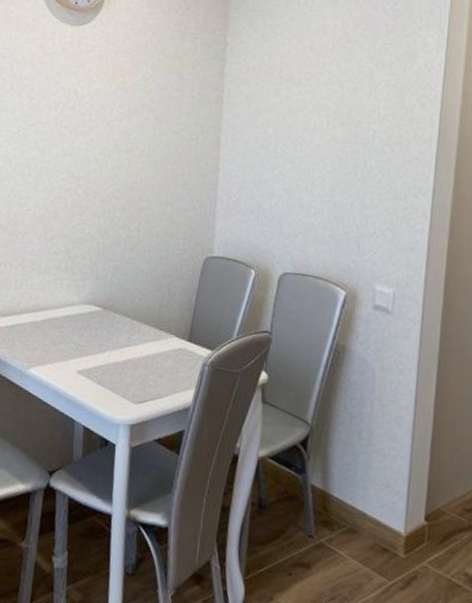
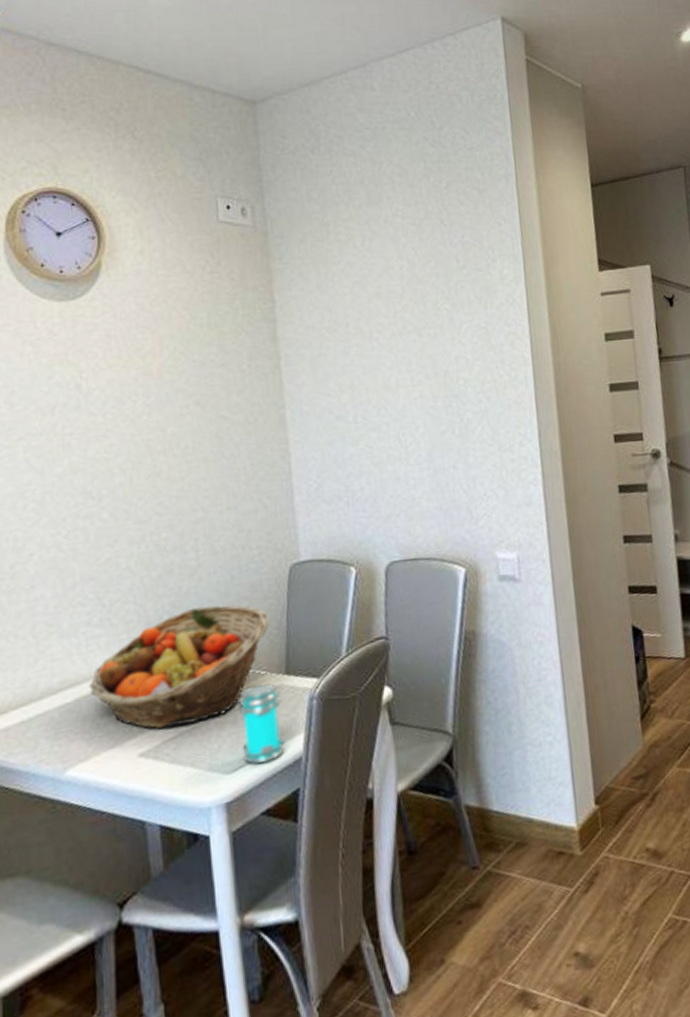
fruit basket: none [52,274,183,360] -> present [90,605,269,729]
jar: none [148,343,181,404] -> present [239,683,285,764]

